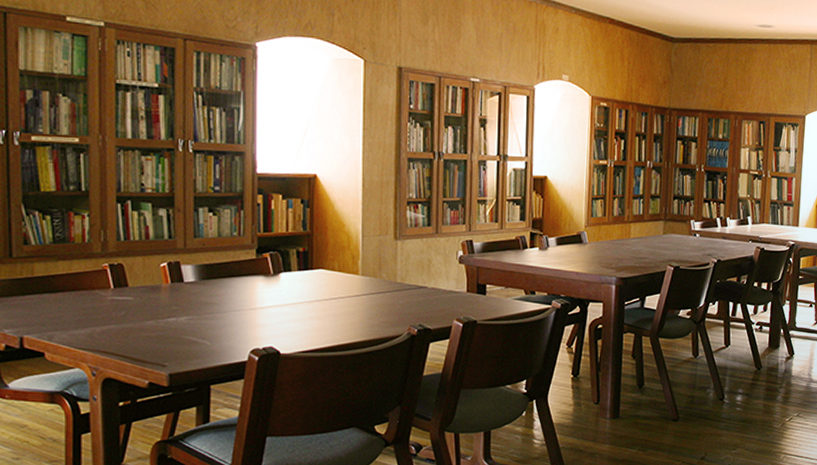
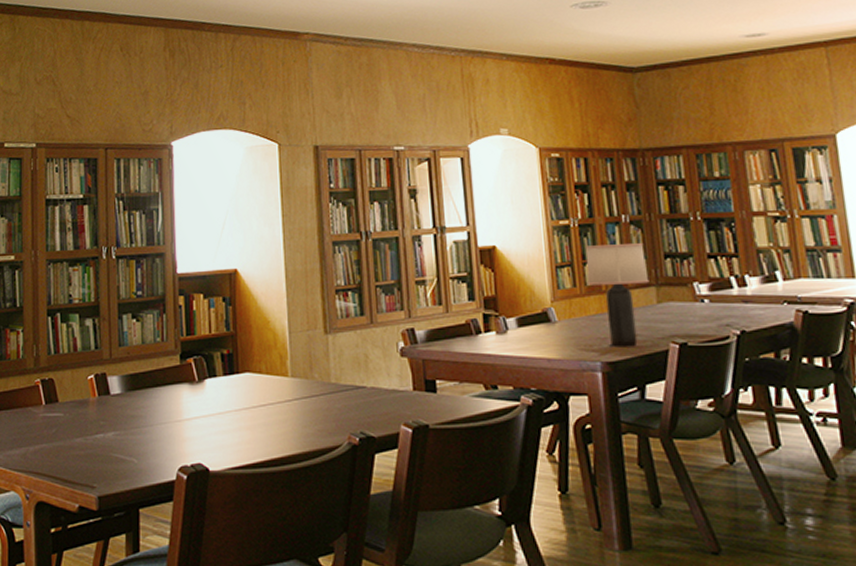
table lamp: none [614,183,660,267] -> present [585,243,649,348]

